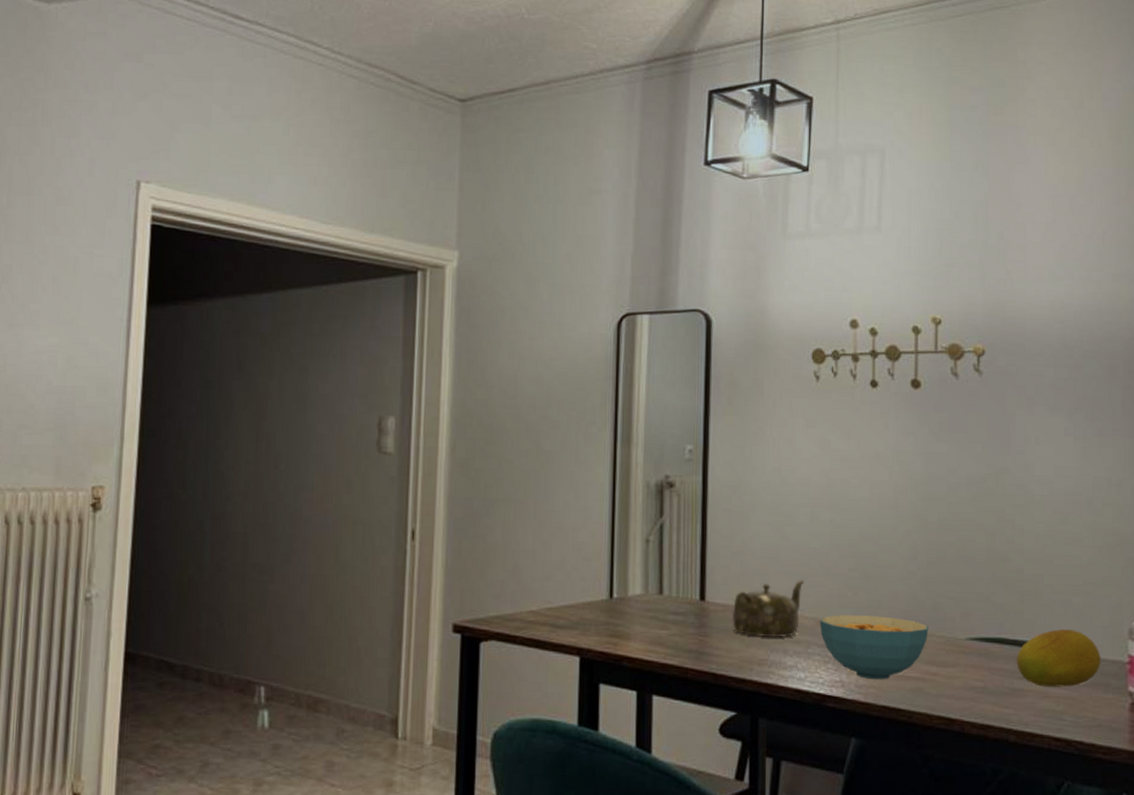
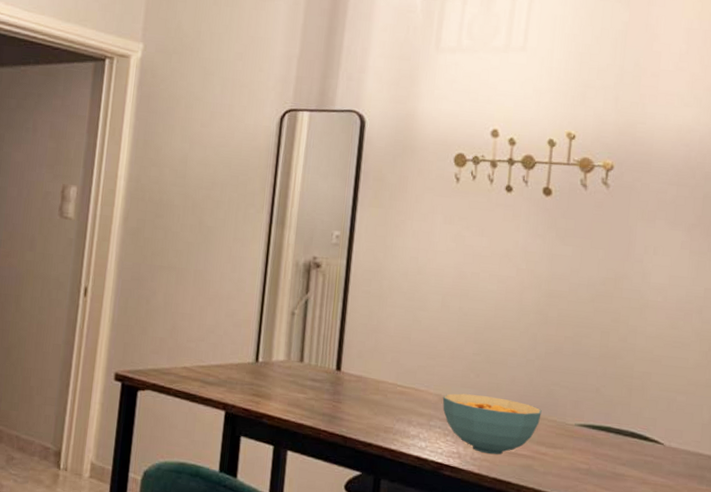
teapot: present [733,580,804,638] -> none [364,359,431,410]
fruit: present [1017,629,1101,687] -> none [620,423,699,476]

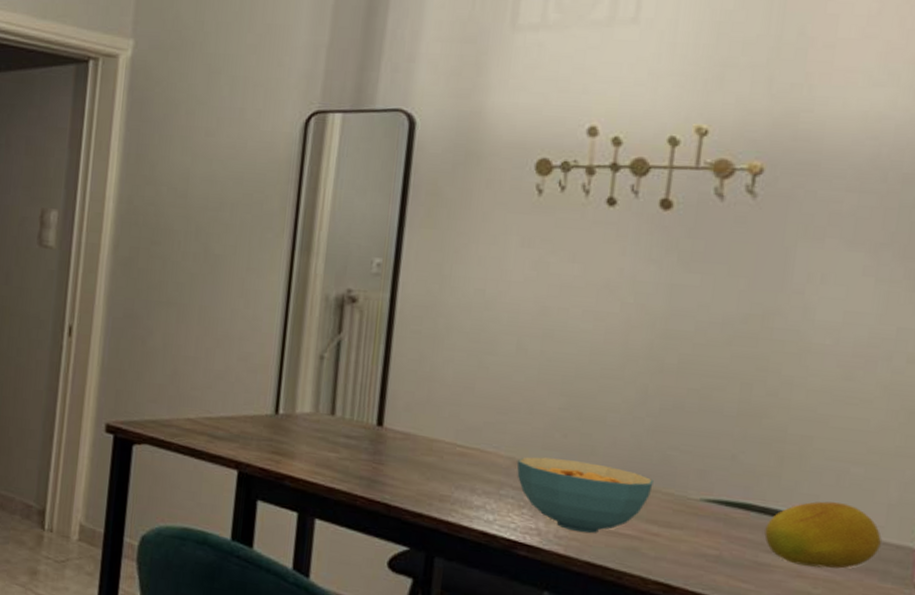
fruit: none [620,423,699,476] -> present [764,501,882,569]

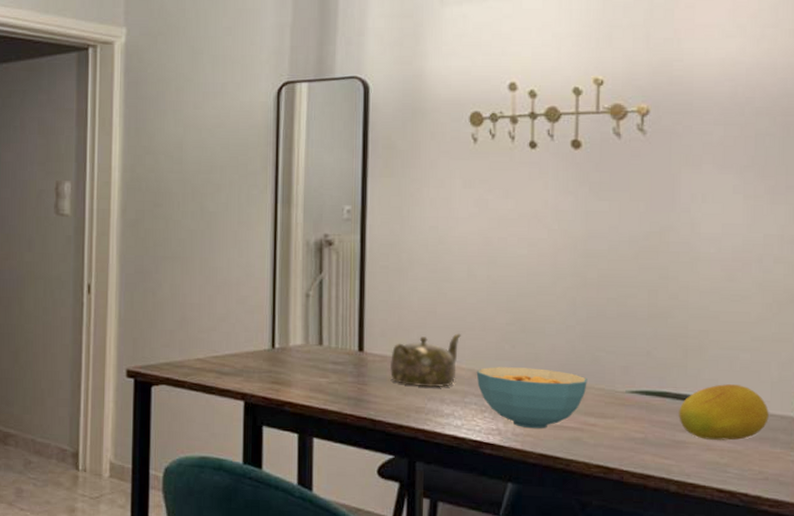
teapot: none [413,414,502,475] -> present [390,333,461,388]

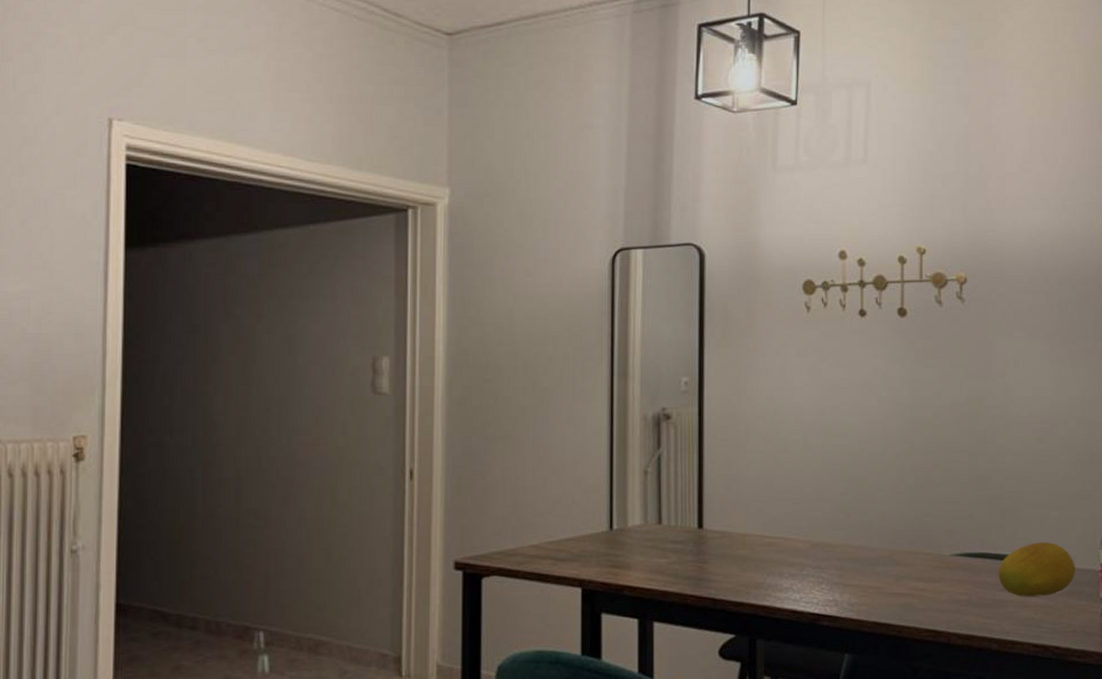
teapot: present [390,333,461,388] -> none [730,505,798,562]
cereal bowl: present [476,367,587,429] -> none [813,536,916,598]

